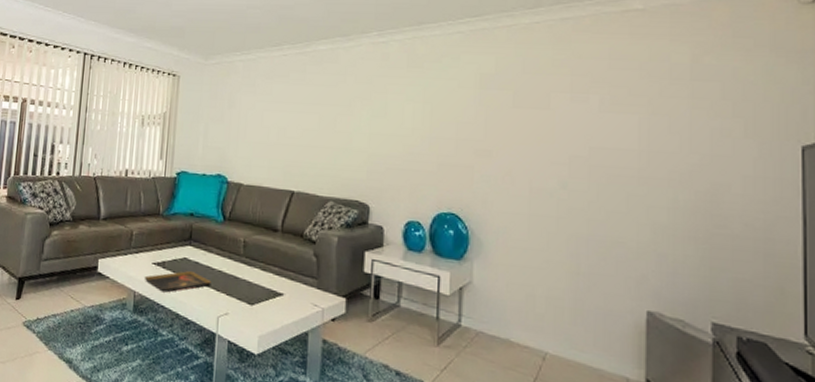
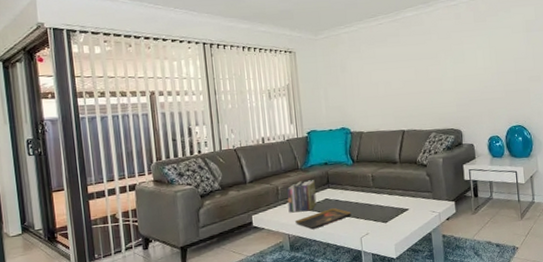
books: none [139,229,175,269] -> present [286,180,317,213]

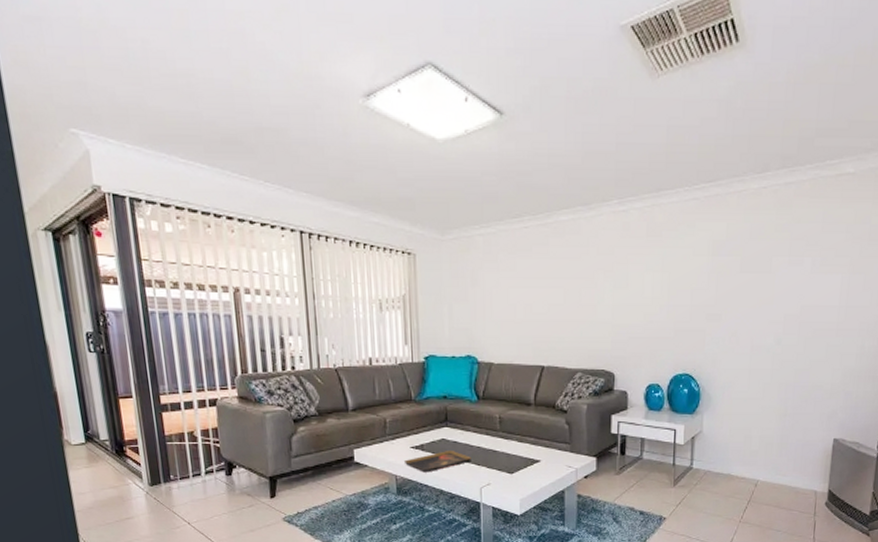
books: present [286,180,317,213] -> none [396,415,431,451]

